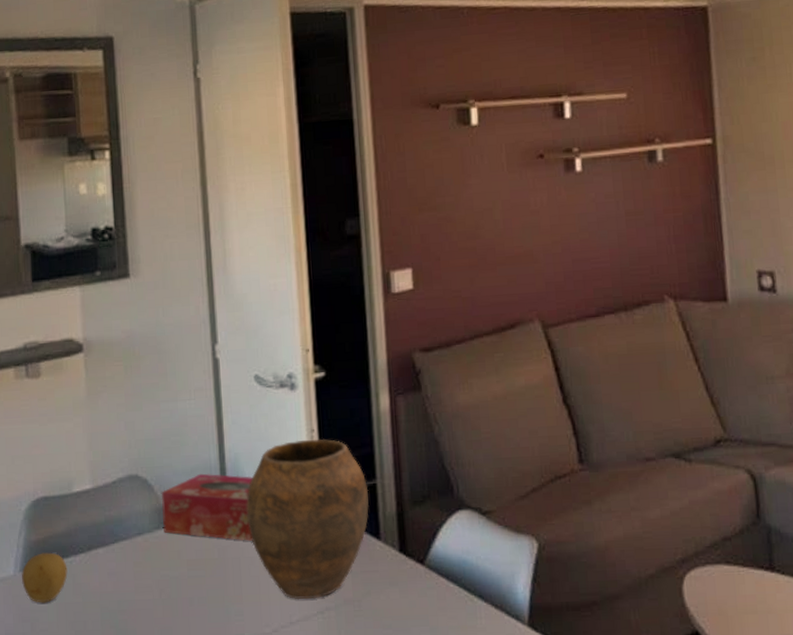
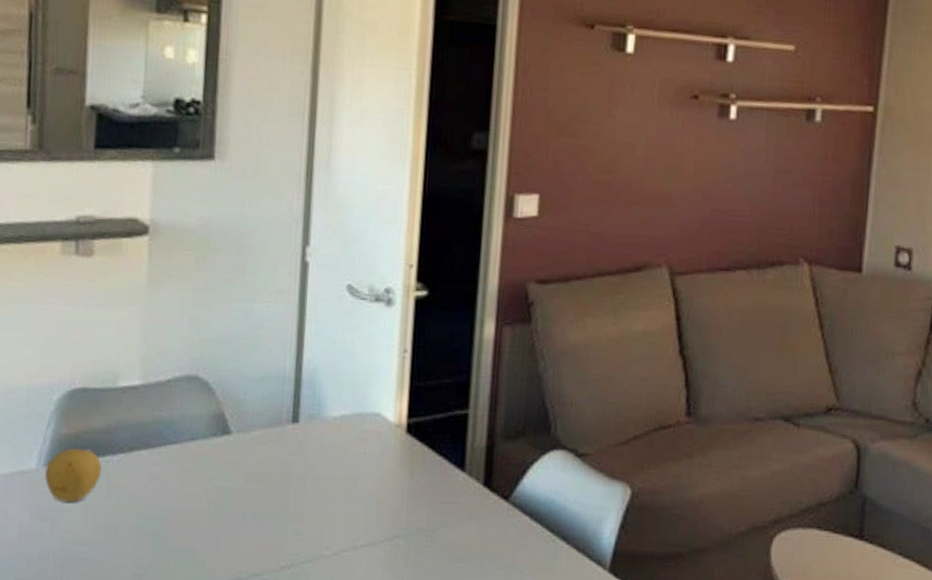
tissue box: present [161,473,253,541] -> none [221,382,331,459]
vase: present [246,438,369,600] -> none [319,359,459,526]

